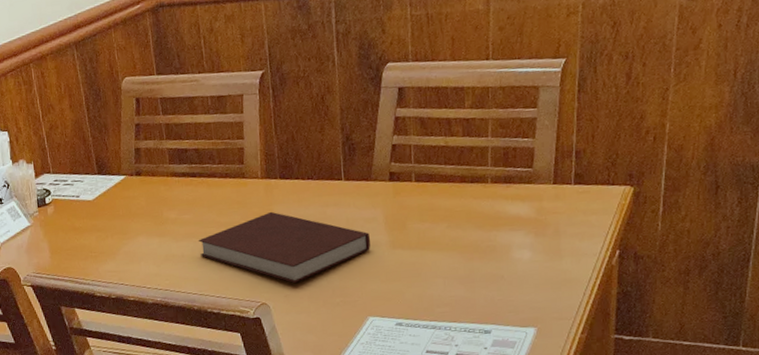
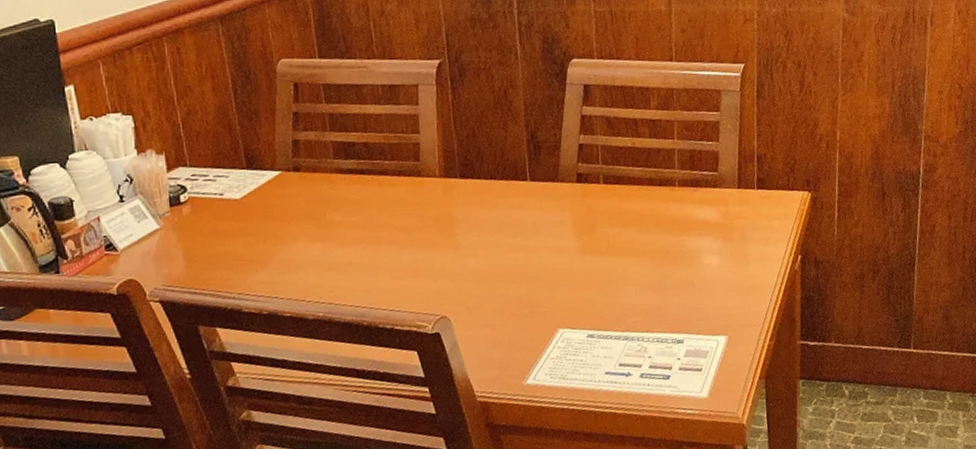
notebook: present [198,211,371,283] -> none [367,213,560,293]

